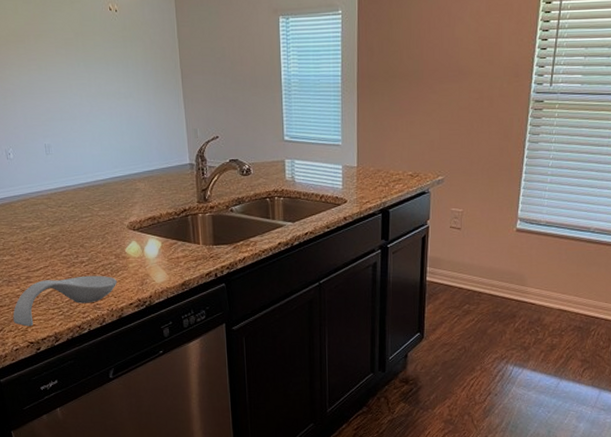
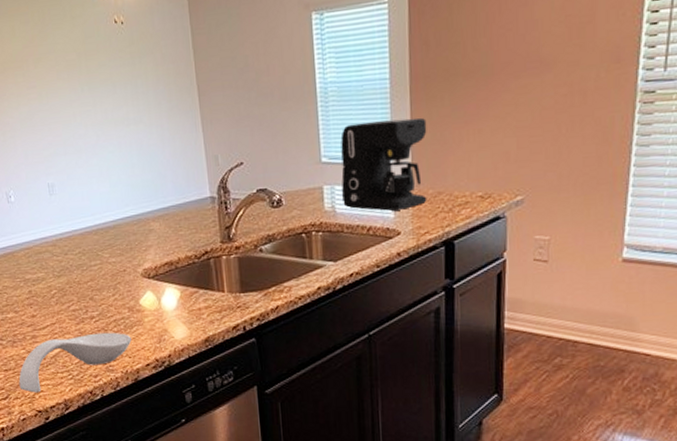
coffee maker: none [300,109,370,183] -> present [340,117,427,211]

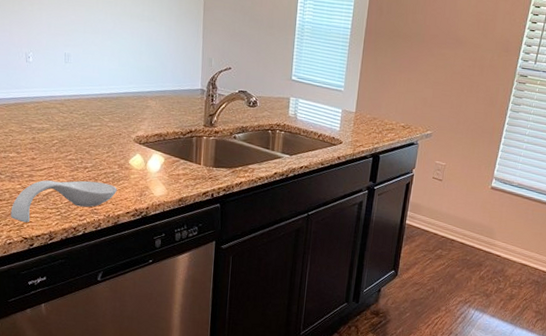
coffee maker: present [340,117,427,211] -> none [303,56,373,126]

